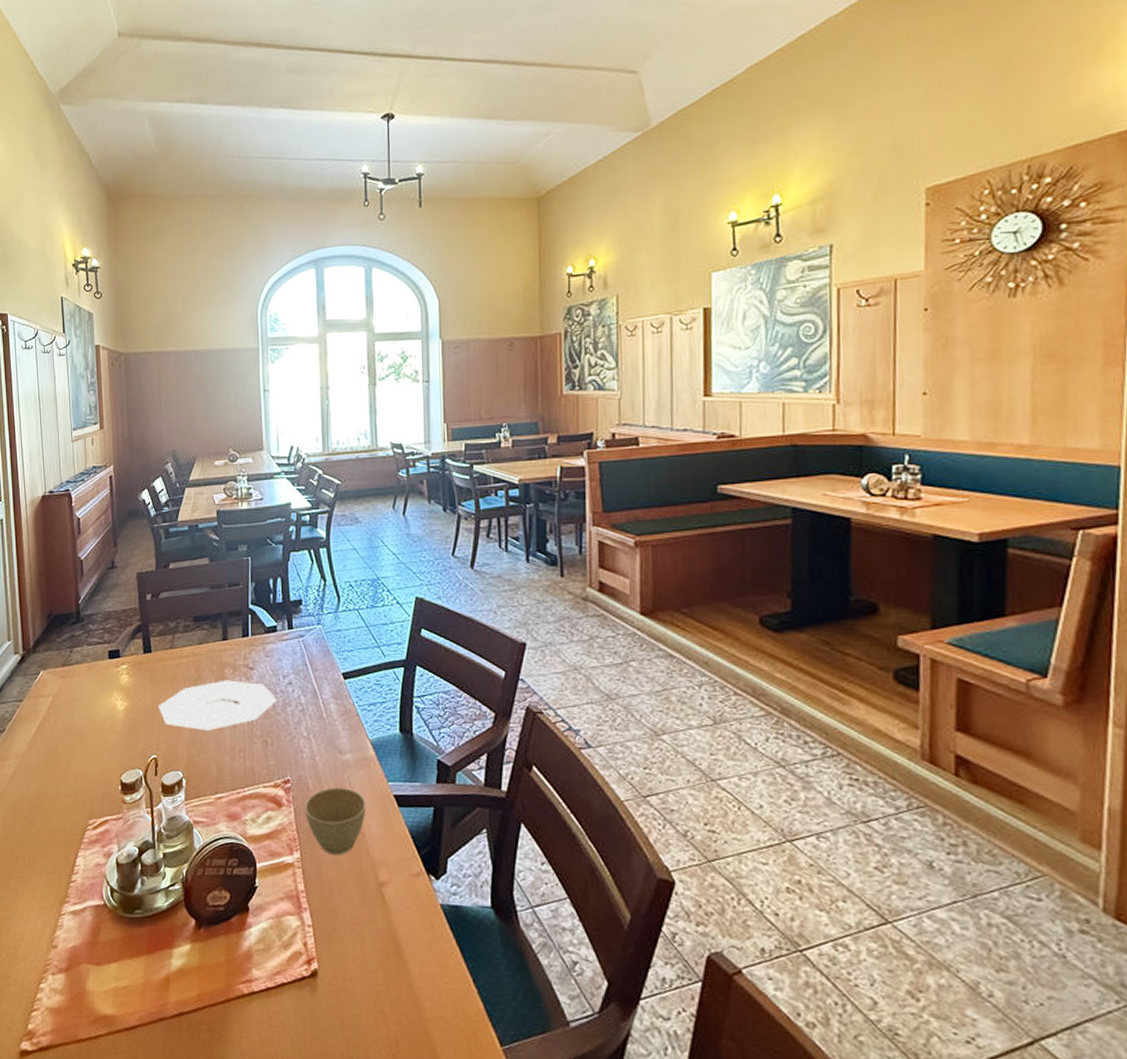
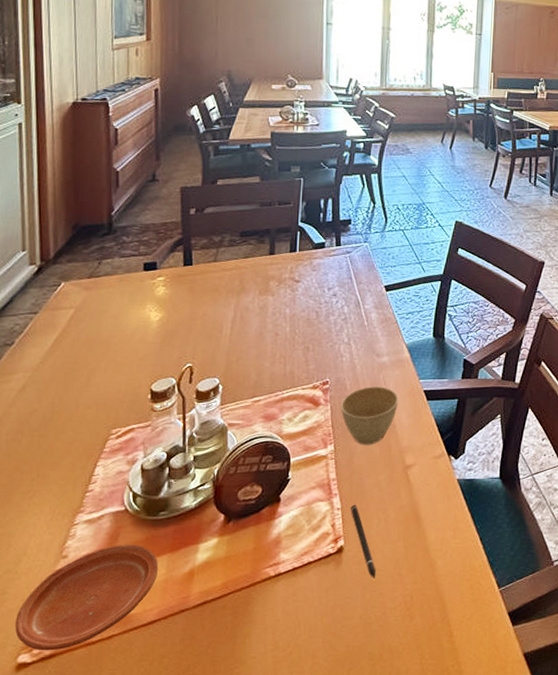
plate: none [17,940,137,1043] -> present [15,545,159,651]
plate: present [158,680,278,731] -> none [197,292,322,339]
pen: none [323,922,355,1014] -> present [351,504,376,579]

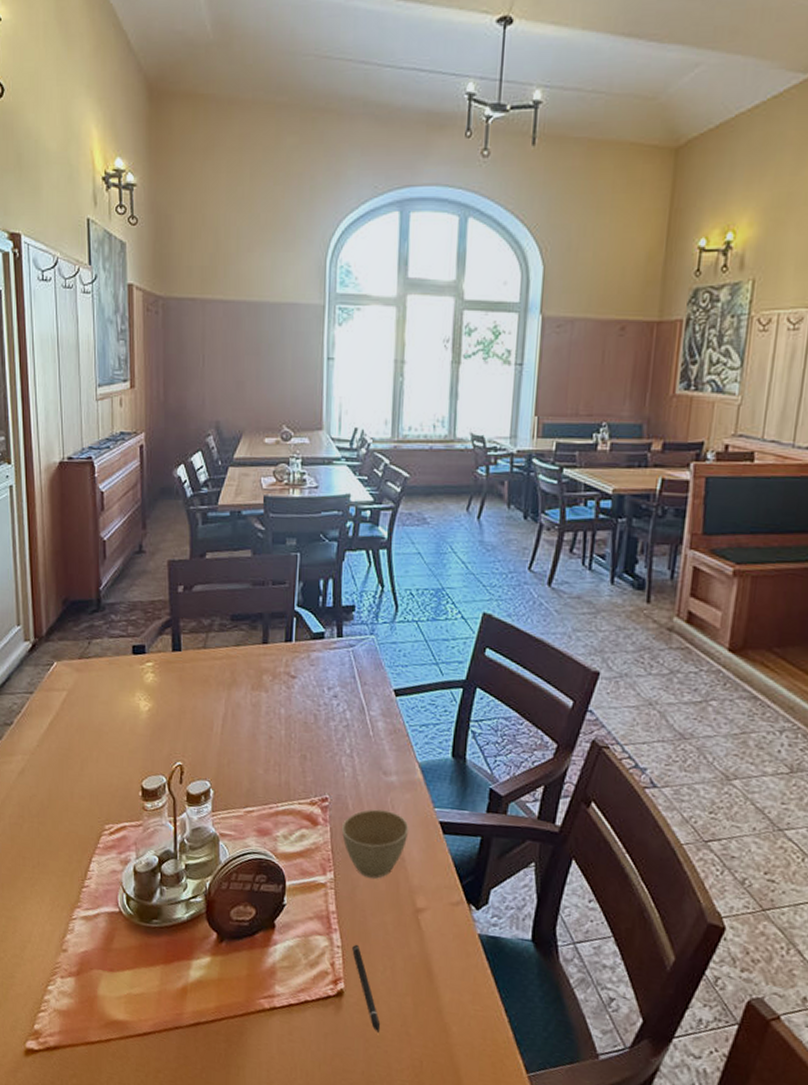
plate: present [15,545,159,651] -> none [23,947,153,1044]

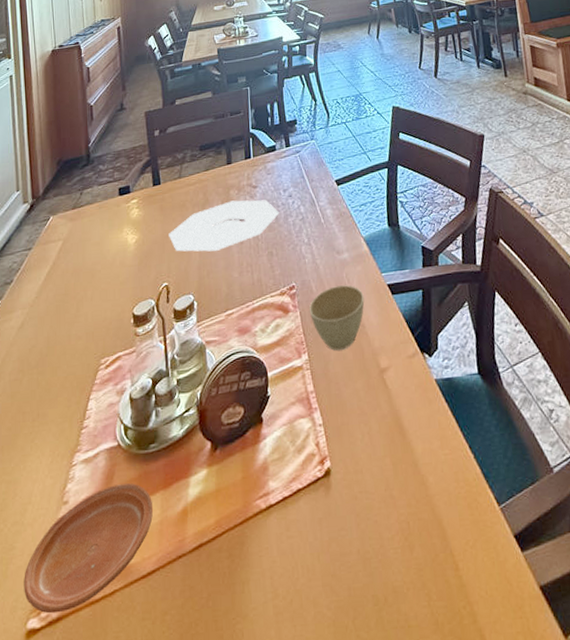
plate: none [23,947,153,1044] -> present [24,483,154,614]
plate: none [187,687,320,740] -> present [169,199,280,252]
pen: present [352,944,381,1034] -> none [332,418,368,505]

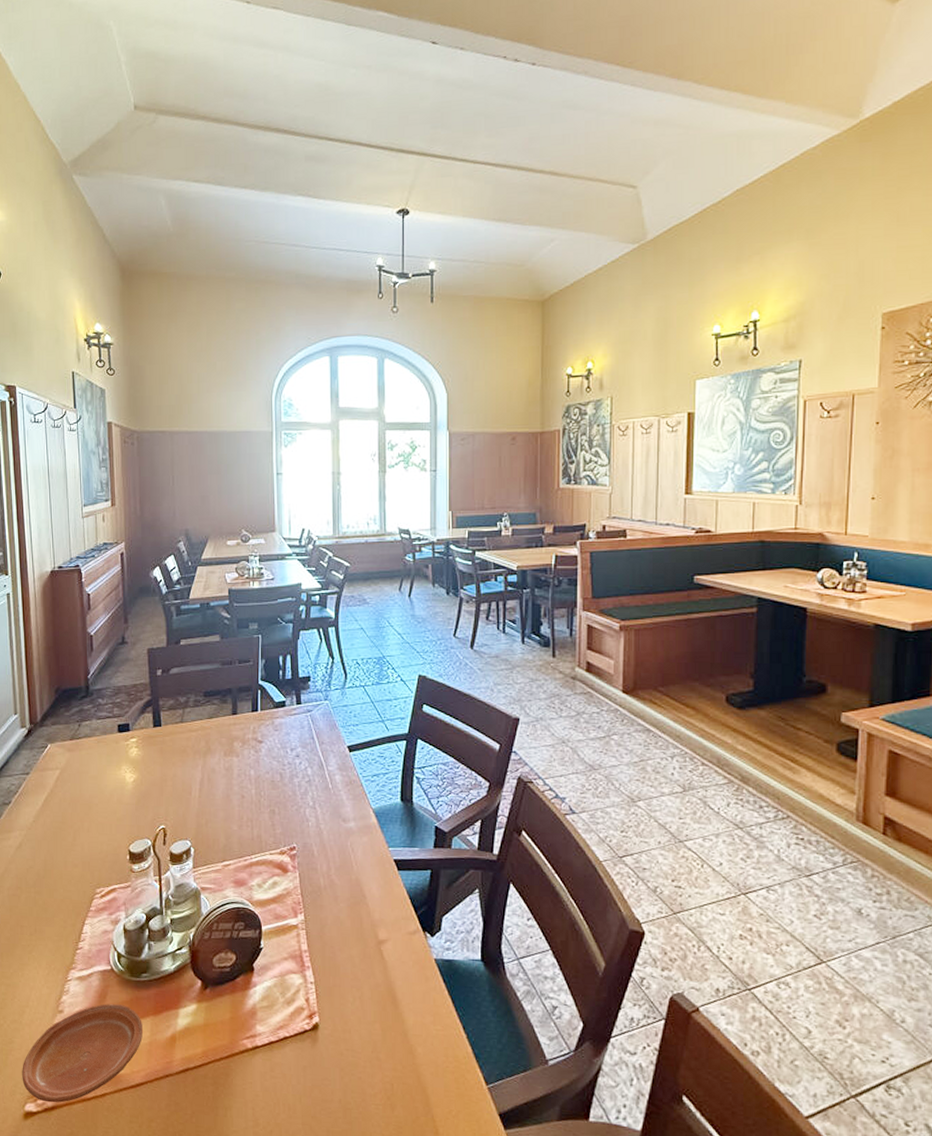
plate: present [169,199,280,252] -> none [168,753,285,801]
cup: present [309,285,365,351] -> none [308,853,368,916]

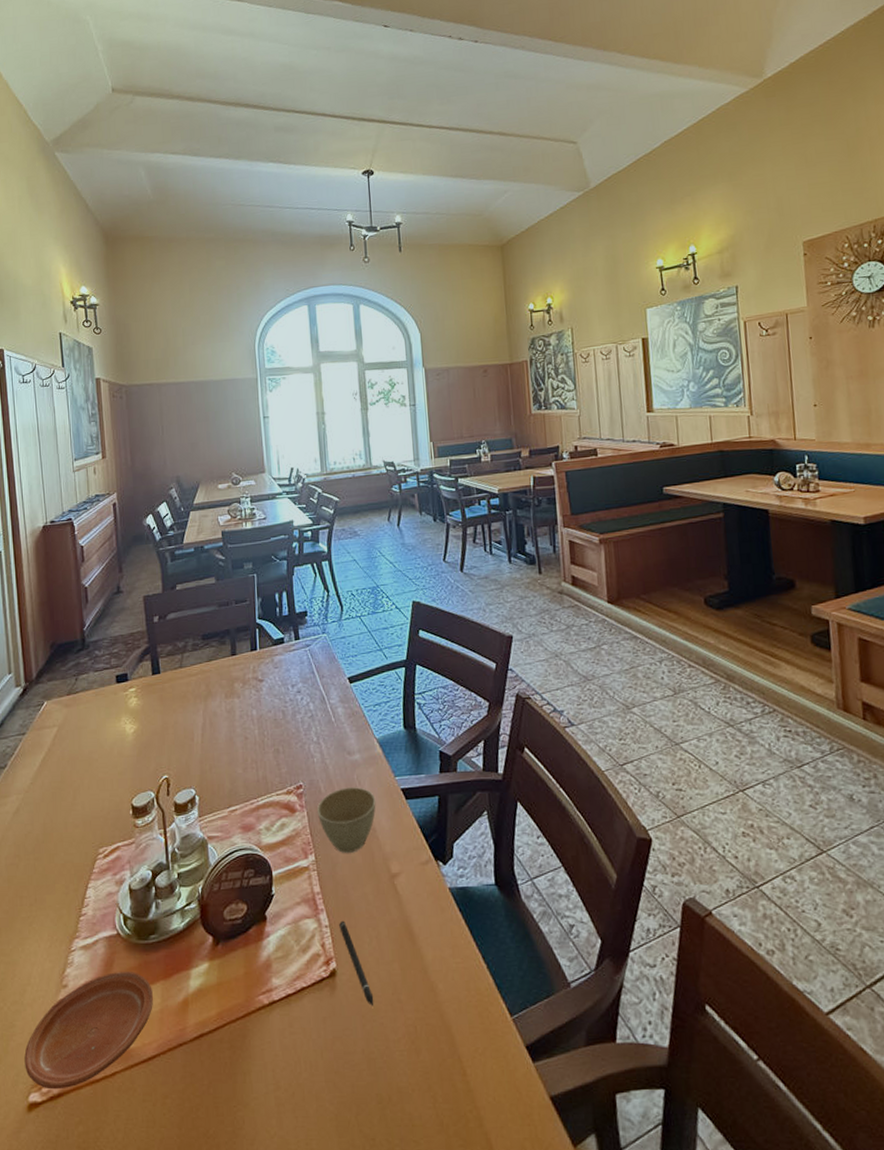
cup: none [308,853,368,916] -> present [316,787,376,853]
pen: none [324,979,354,1062] -> present [339,920,374,1007]

